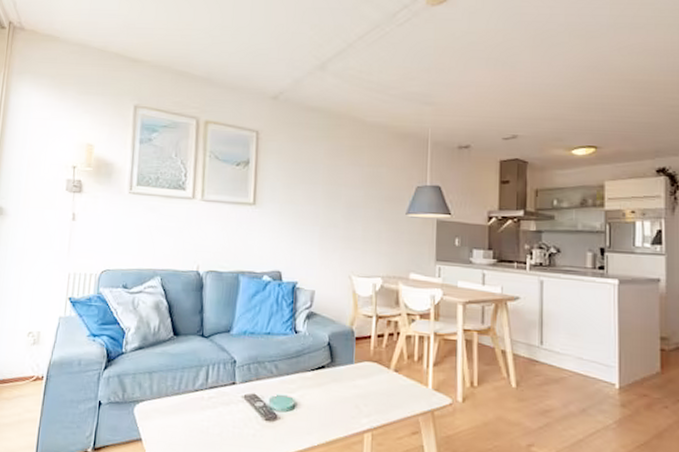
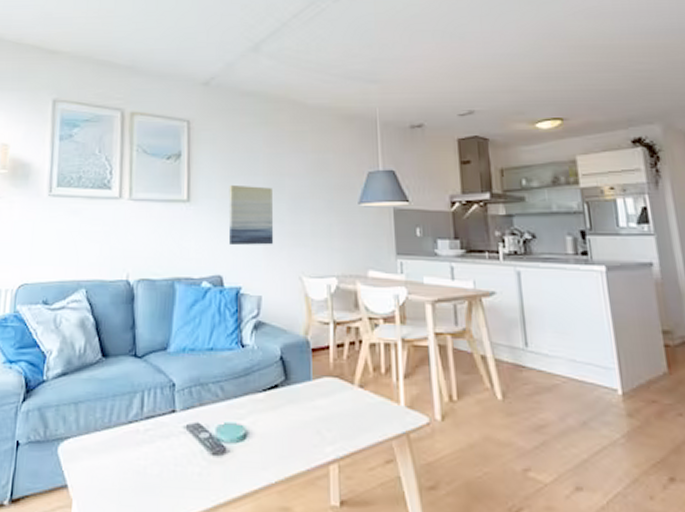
wall art: none [289,191,330,247] -> present [228,184,274,245]

